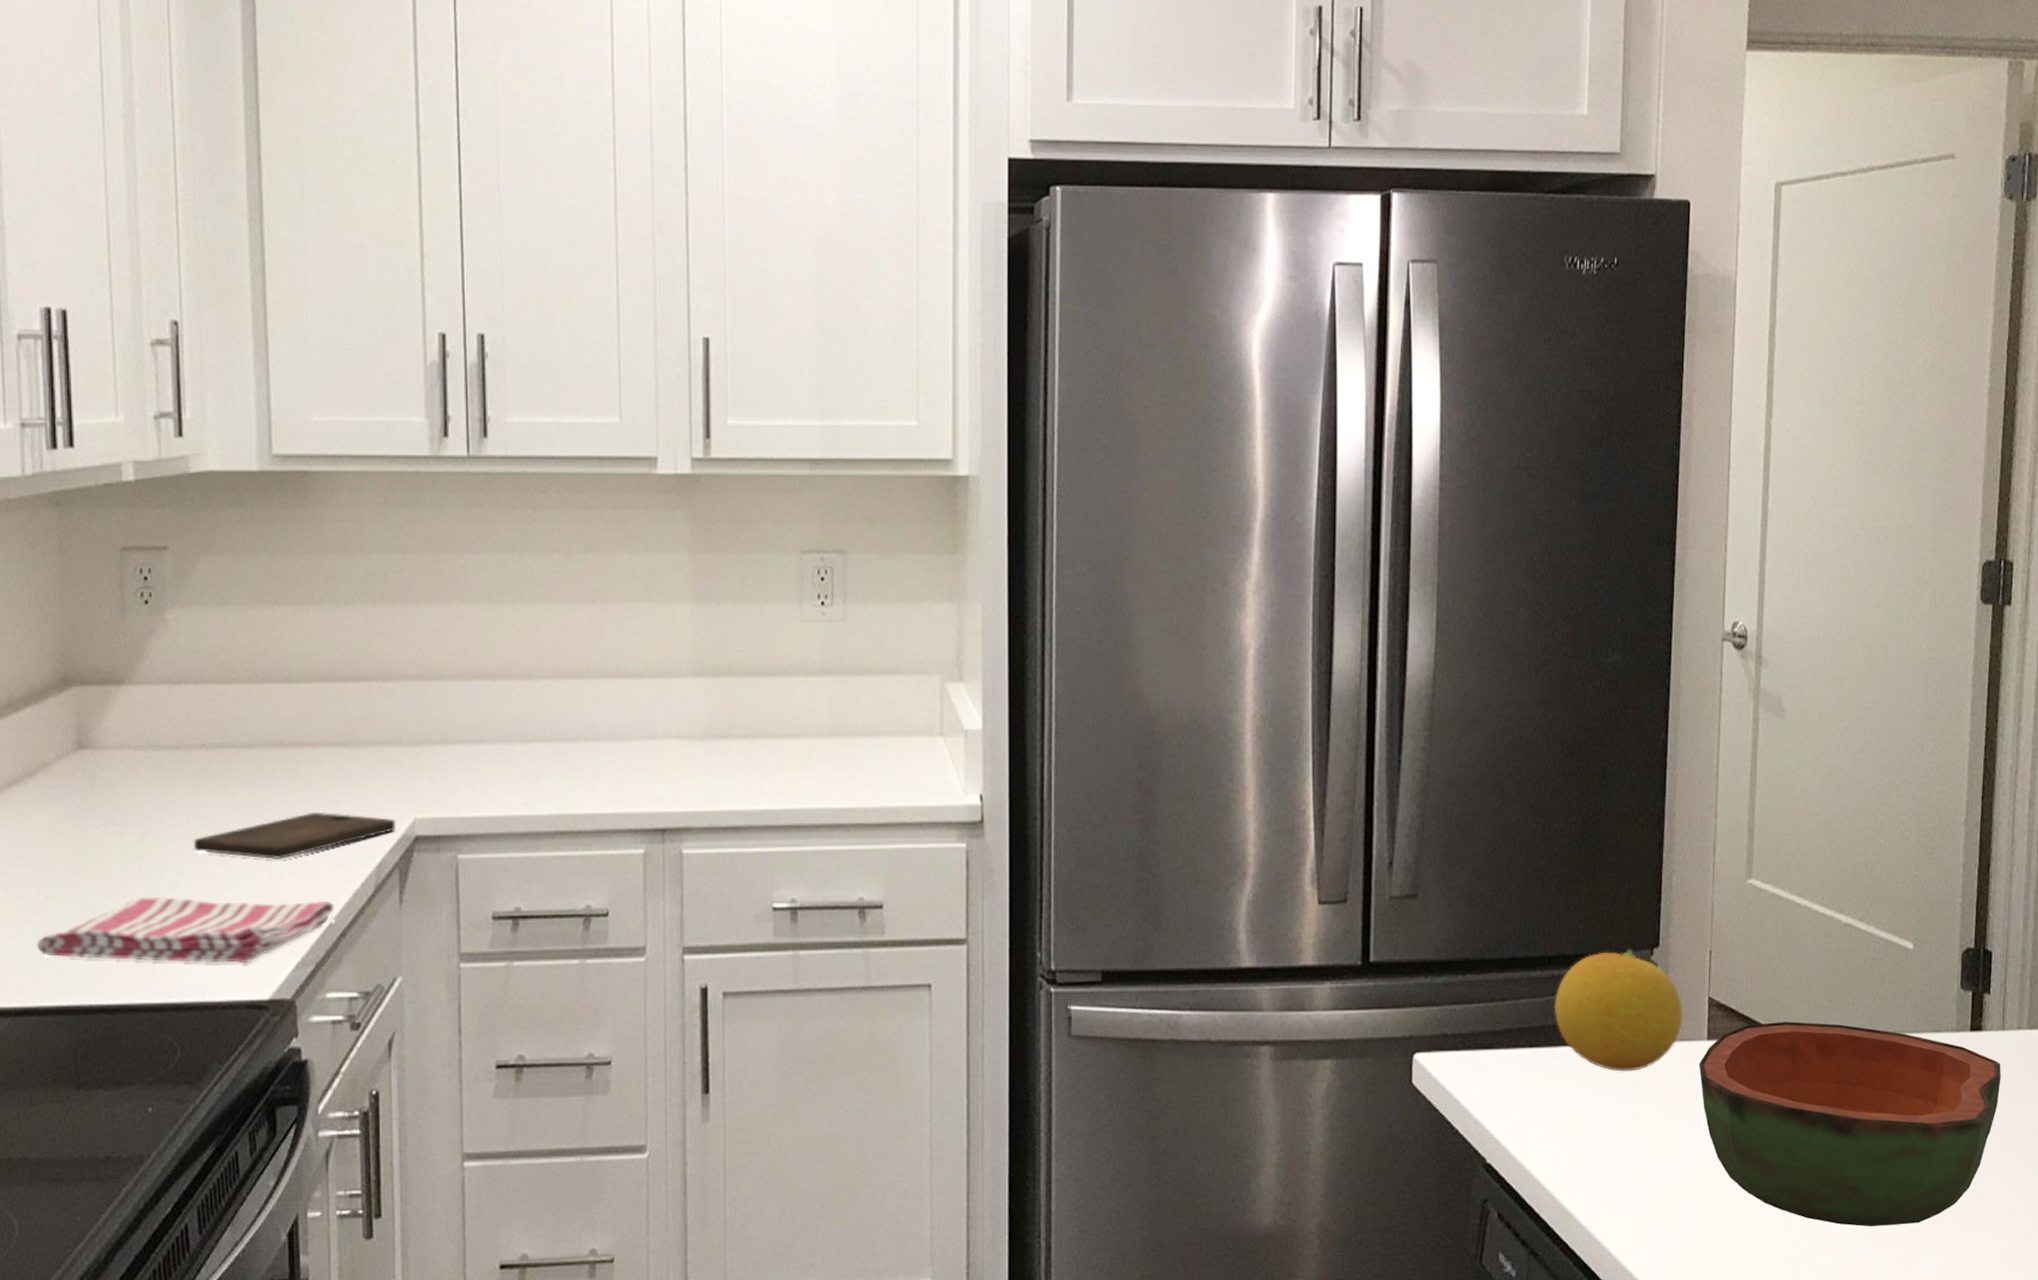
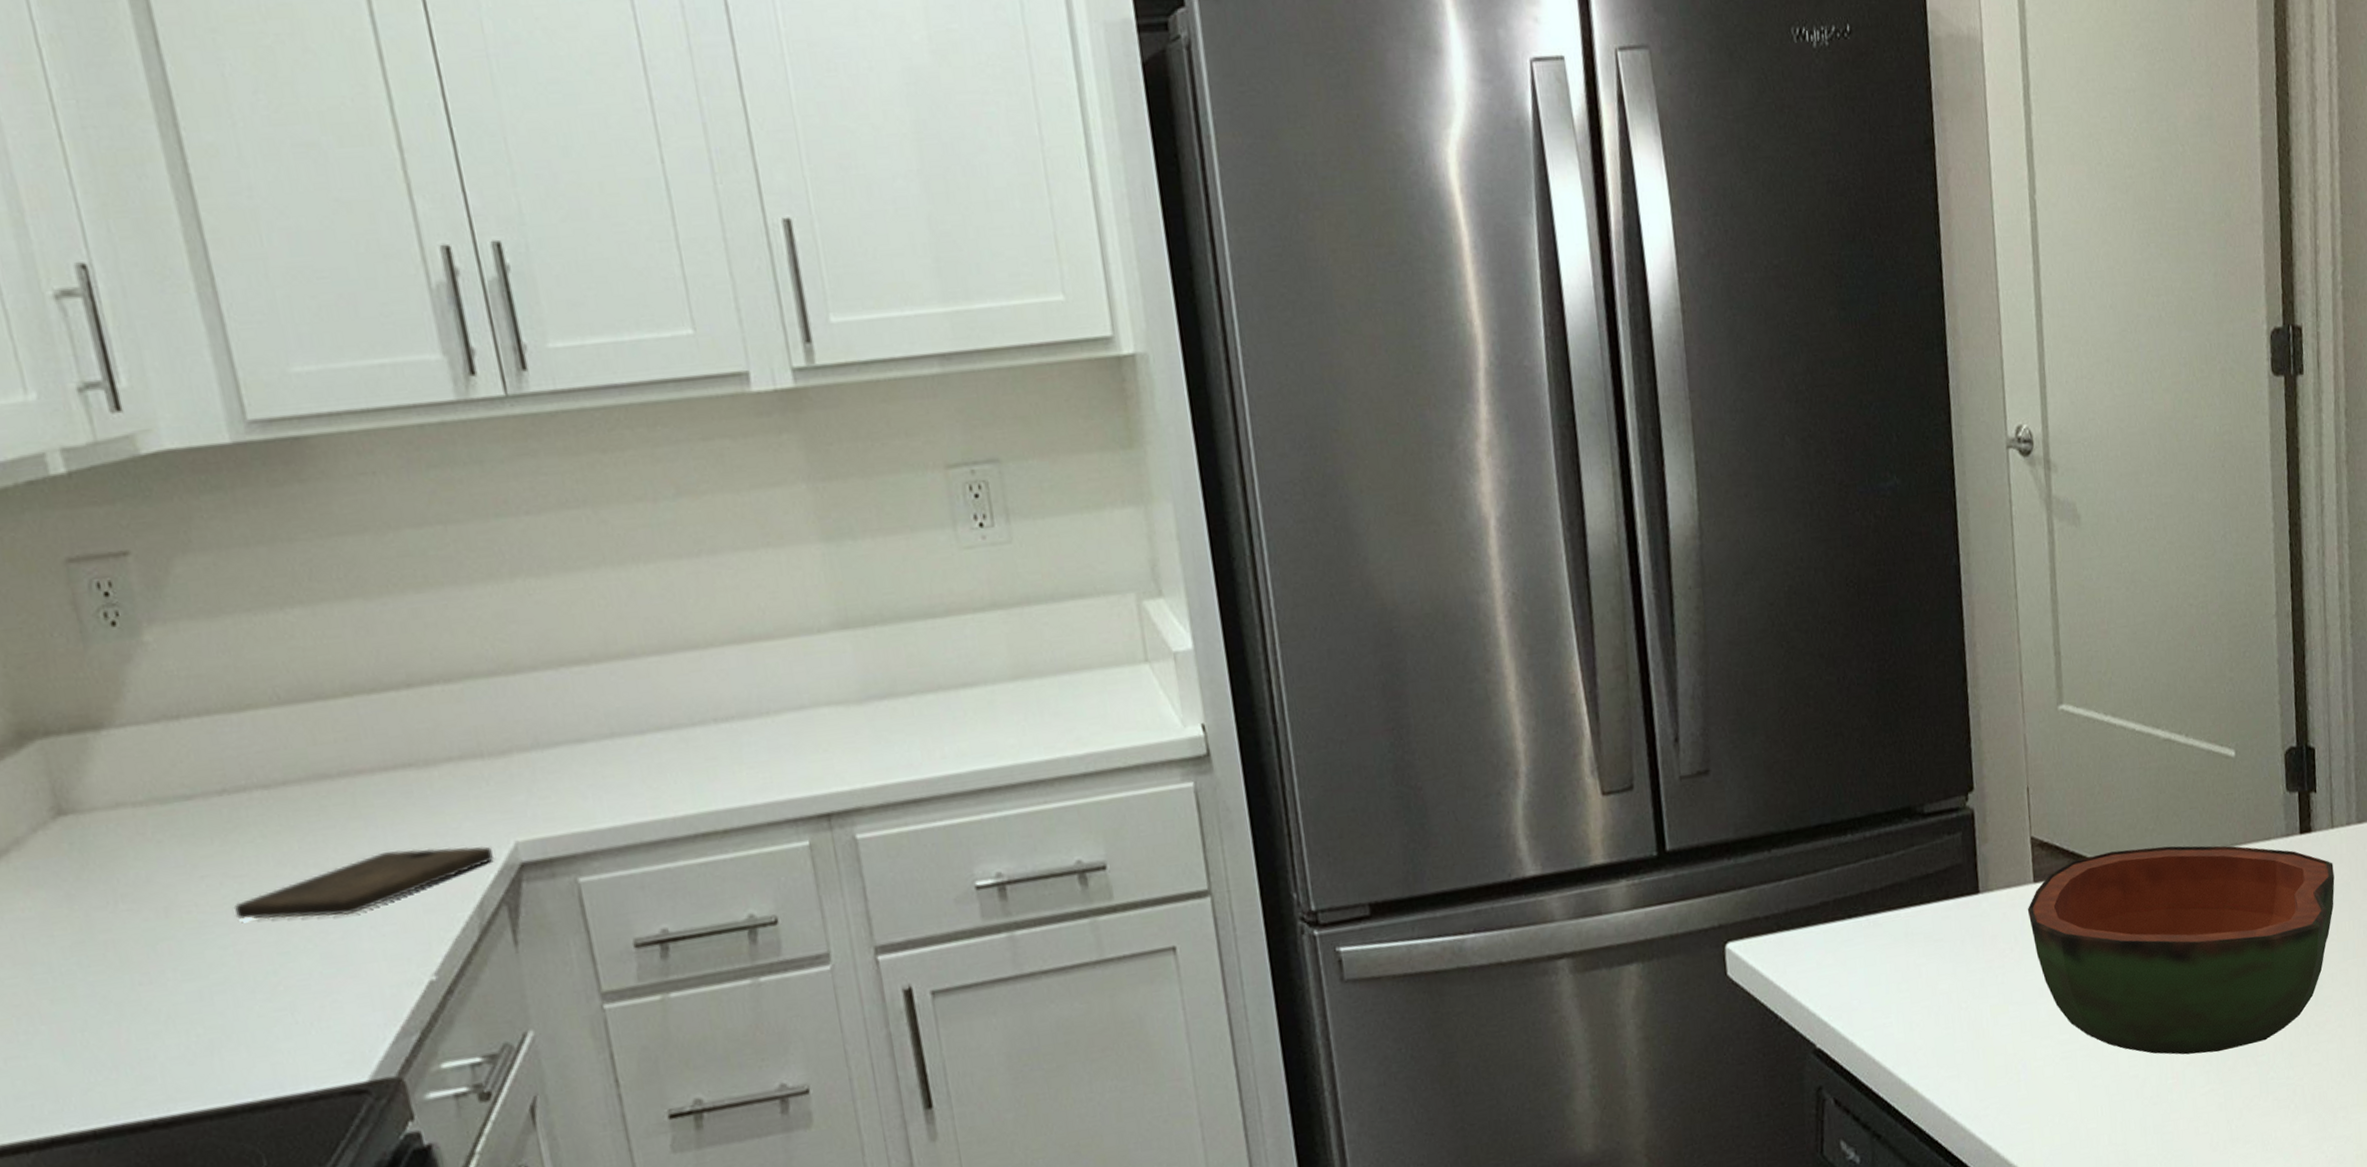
dish towel: present [36,896,334,964] -> none [50,955,433,1073]
fruit: present [1554,949,1683,1072] -> none [1869,797,2006,930]

